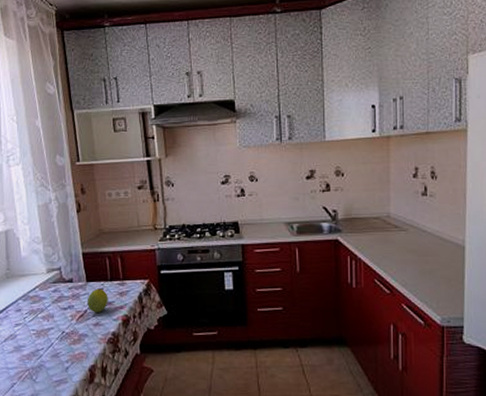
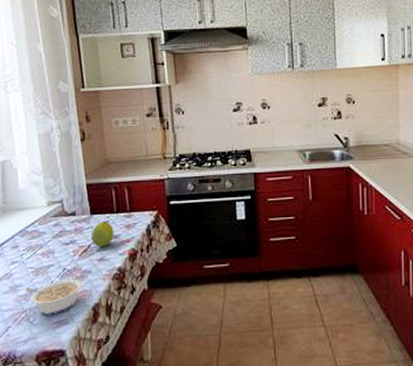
legume: none [28,342,81,374] -> present [25,279,83,315]

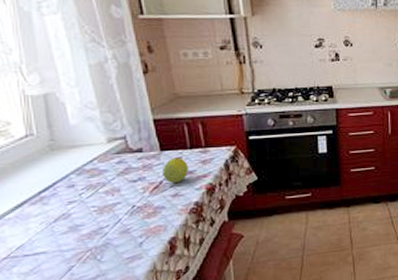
legume: present [25,279,83,315] -> none [88,215,157,252]

